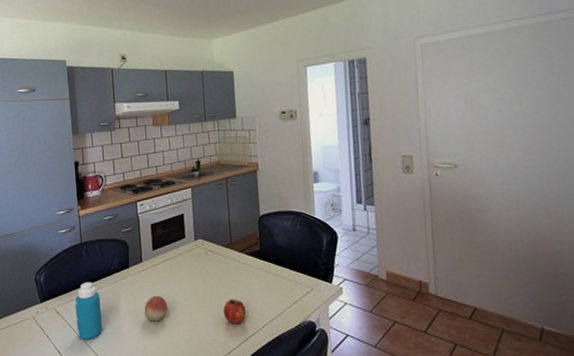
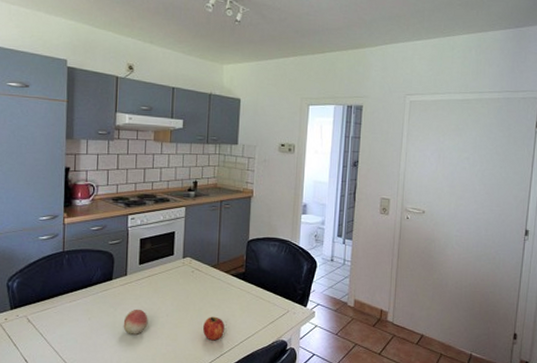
bottle: present [75,282,102,339] -> none [49,291,78,349]

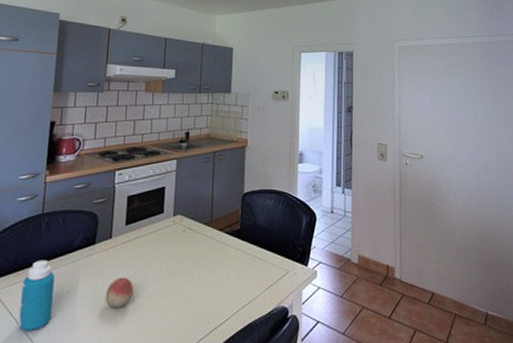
bottle: none [49,291,78,349] -> present [18,260,55,331]
fruit: present [202,316,224,341] -> none [194,282,219,311]

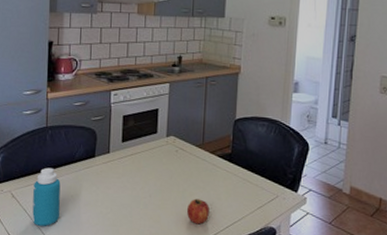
fruit: present [105,277,134,308] -> none [105,188,131,215]
fruit: none [194,282,219,311] -> present [186,198,209,225]

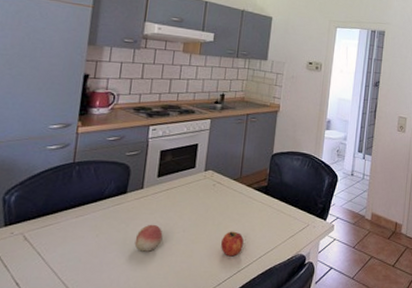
bottle: present [32,167,61,226] -> none [46,205,85,270]
fruit: none [105,188,131,215] -> present [134,224,163,252]

